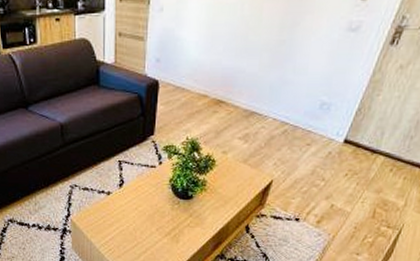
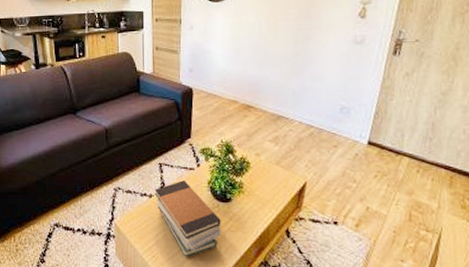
book stack: none [113,178,180,251] -> present [154,180,221,257]

